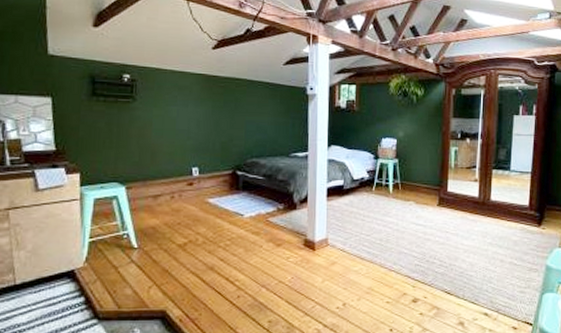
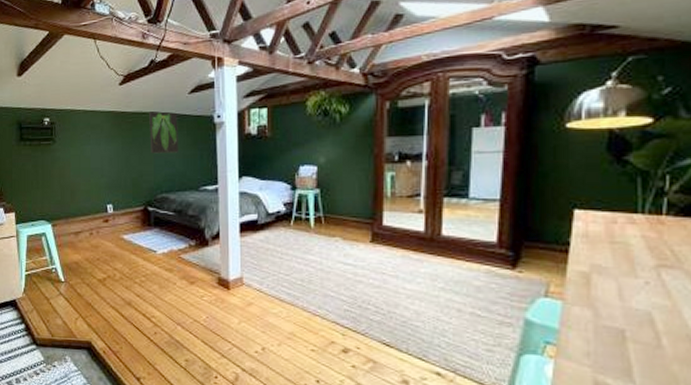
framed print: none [242,77,272,120] -> present [149,110,178,154]

